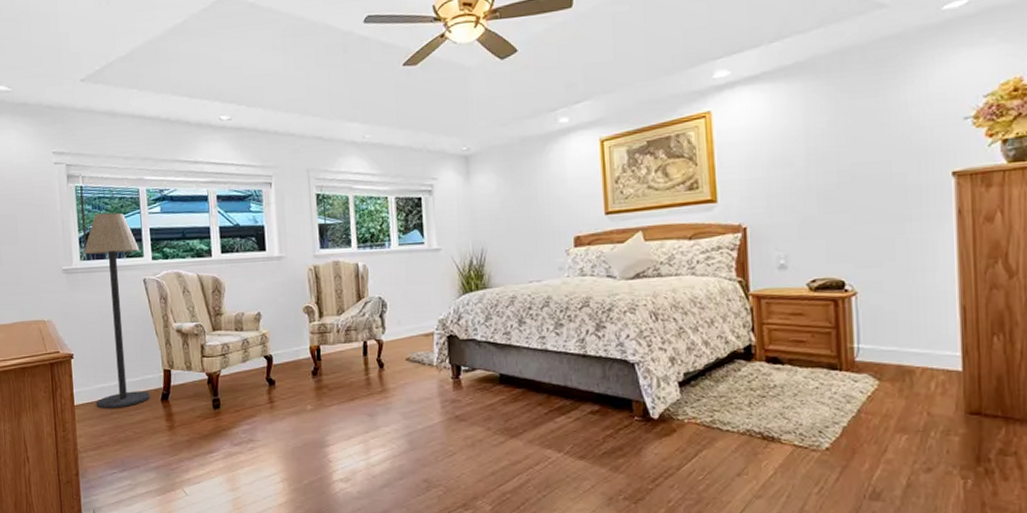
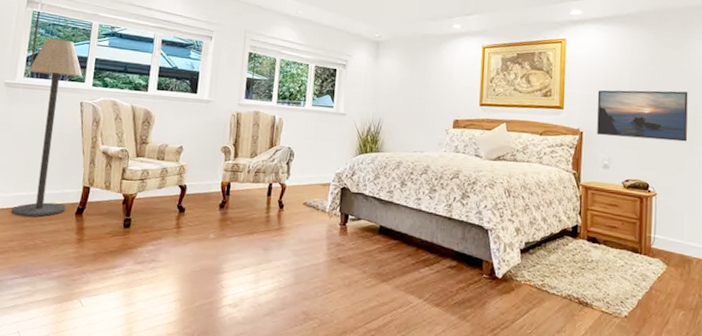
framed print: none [762,154,896,228] -> present [597,90,688,142]

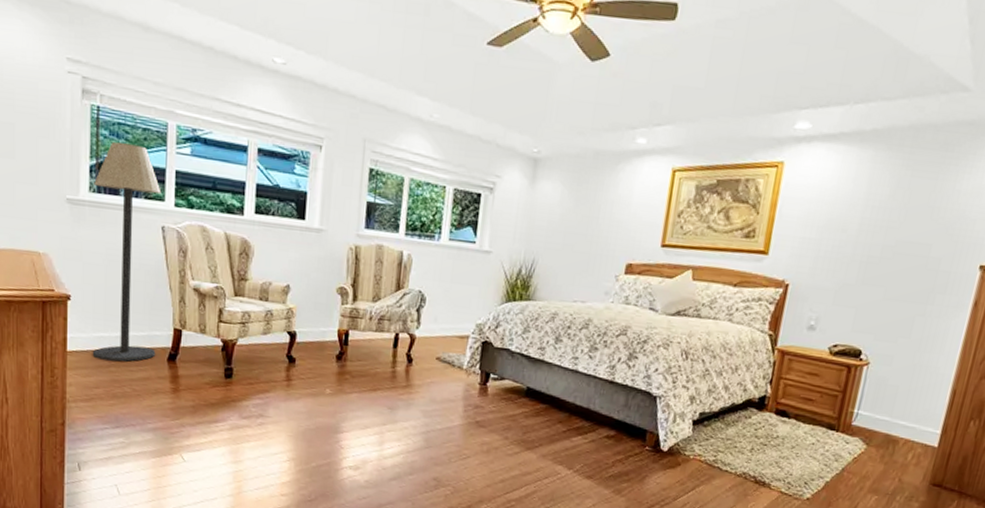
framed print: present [597,90,688,142] -> none [806,231,934,301]

